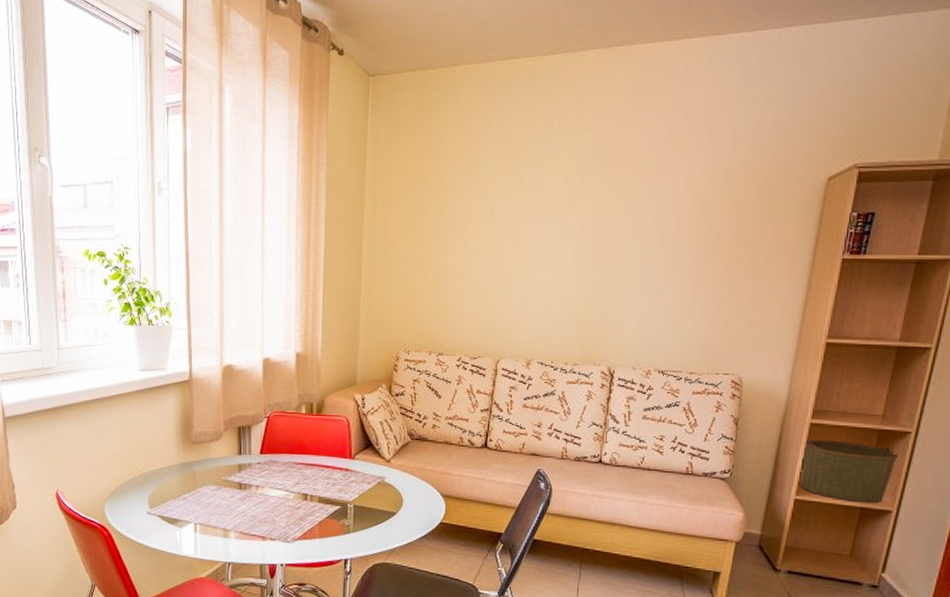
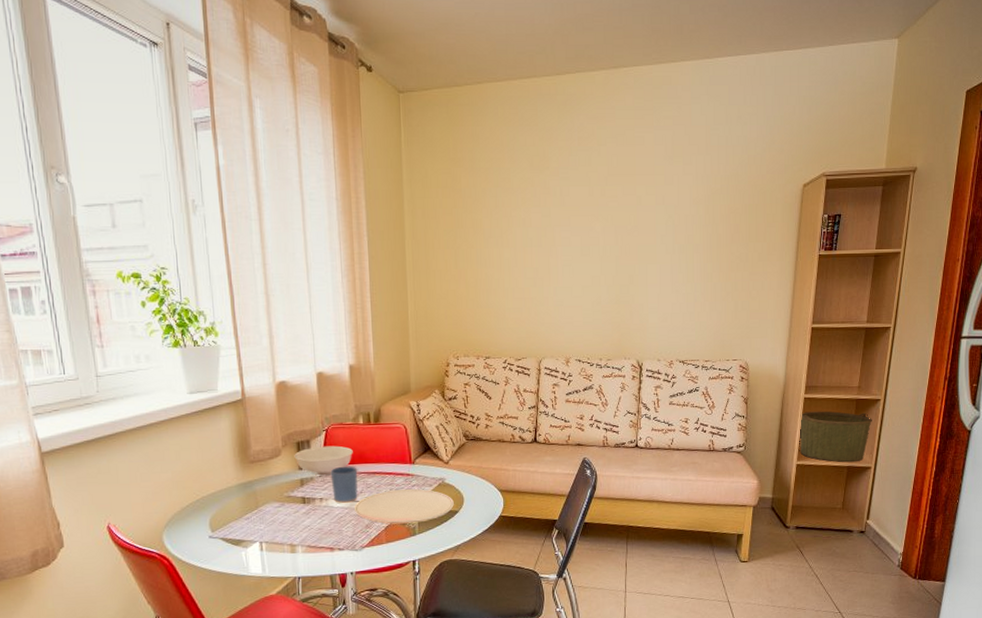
bowl: none [234,433,293,463] -> present [294,445,353,476]
mug: none [268,455,296,493] -> present [330,466,358,503]
plate: none [289,484,392,521] -> present [353,488,454,524]

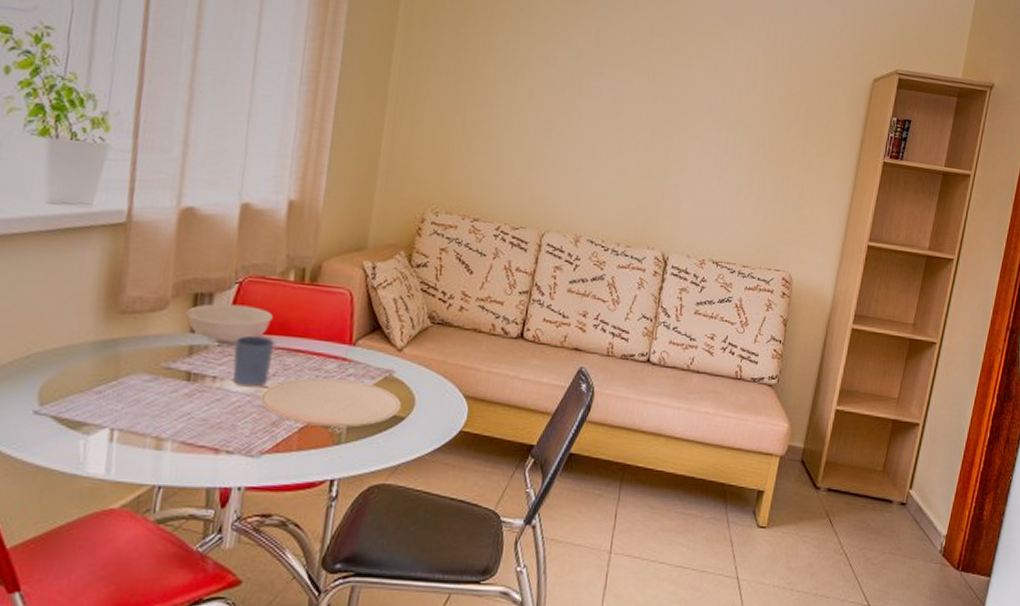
basket: present [800,411,872,463] -> none [841,346,925,416]

